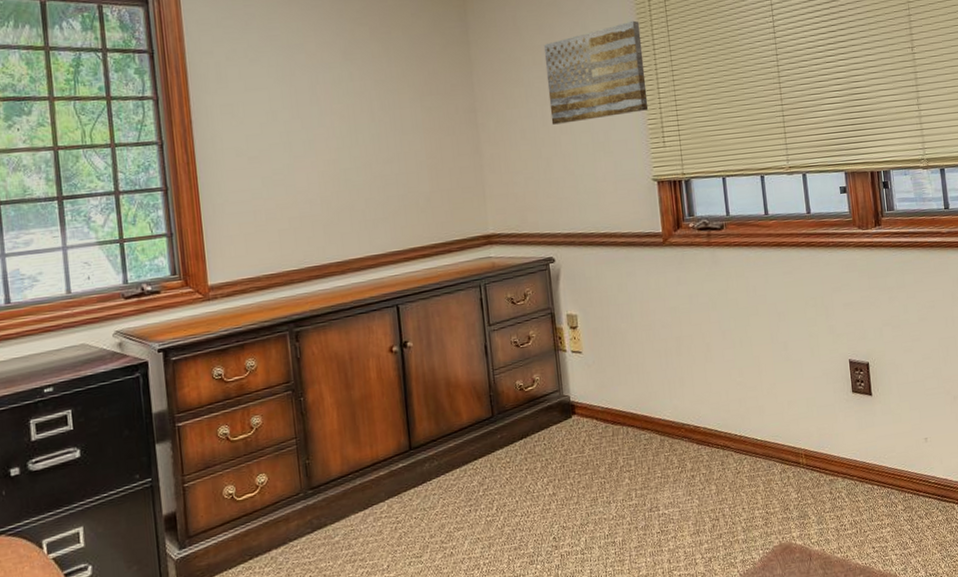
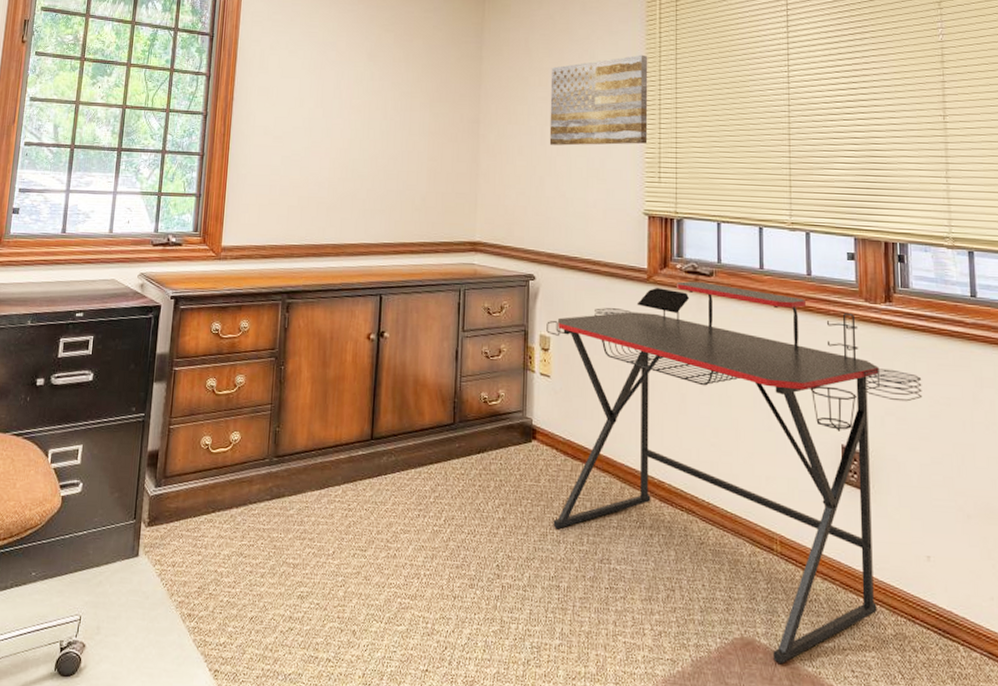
desk: none [572,235,912,558] -> present [546,281,923,665]

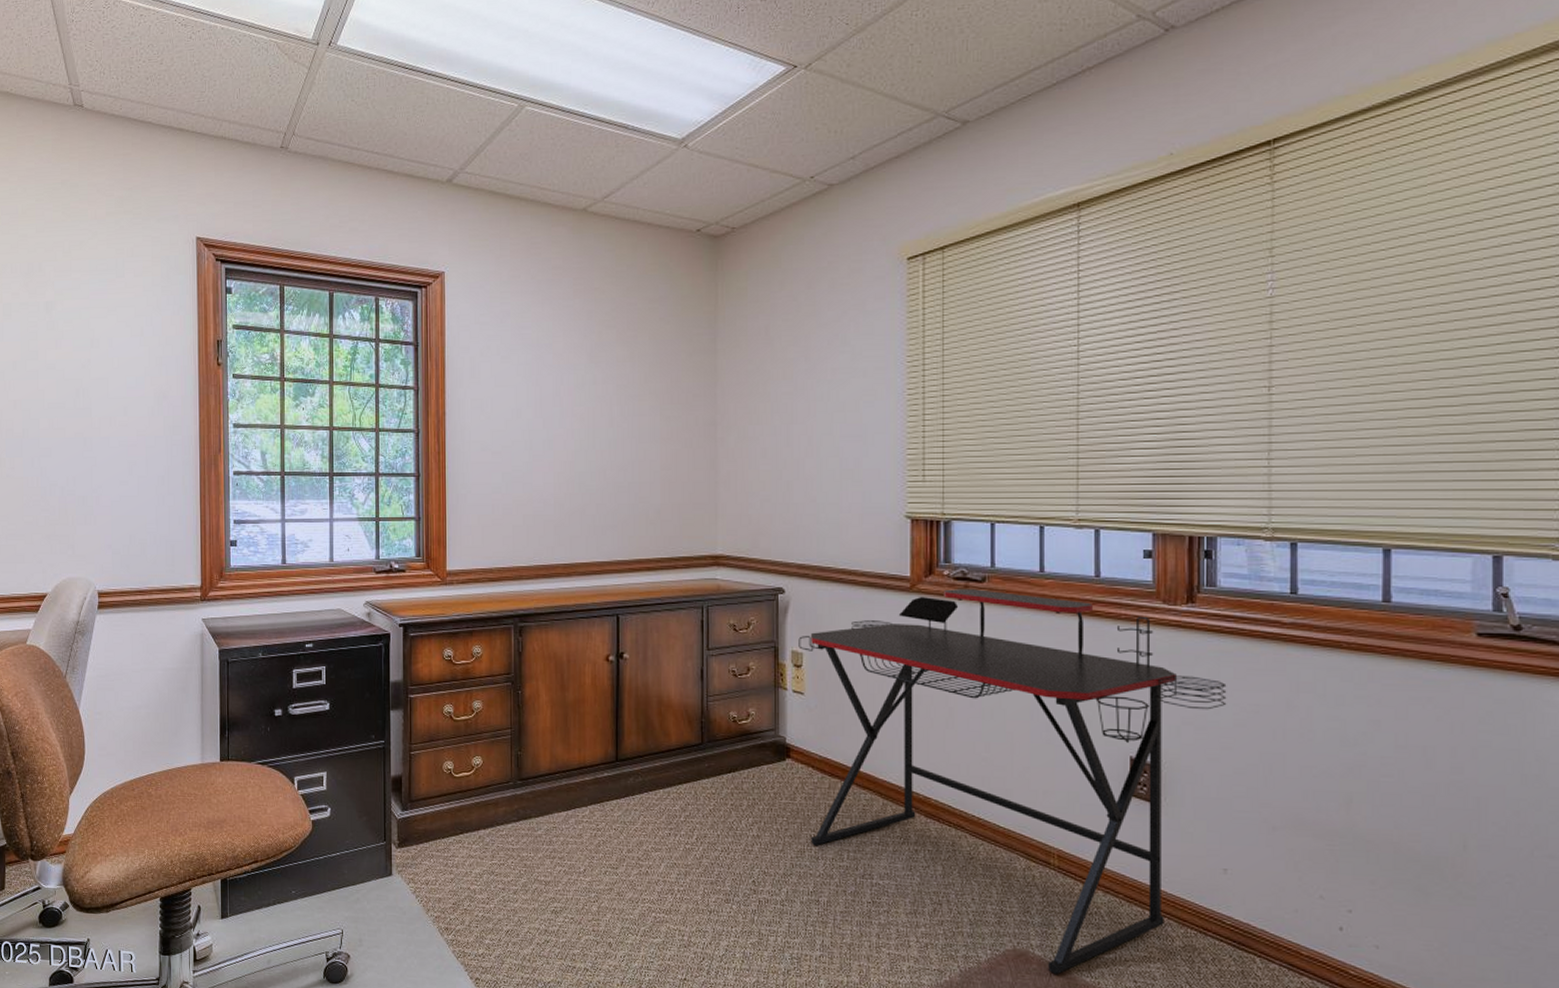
wall art: present [549,54,648,146] -> none [796,336,910,446]

